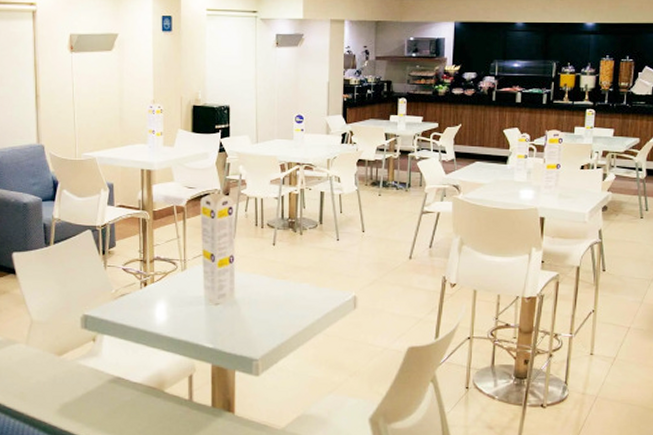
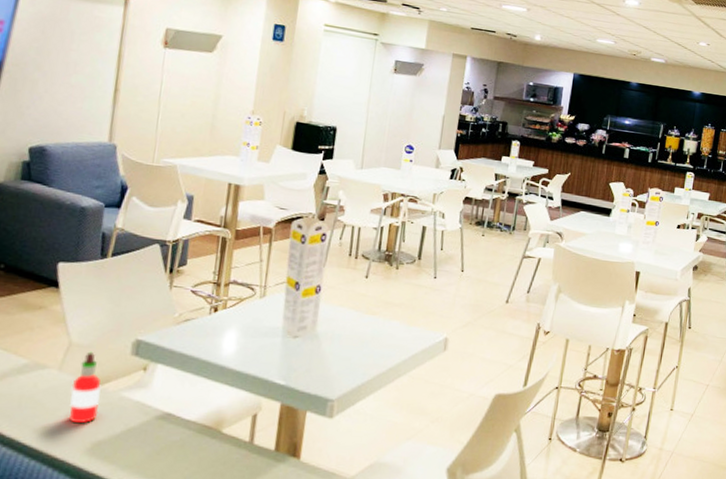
hot sauce: none [38,327,62,388] -> present [69,351,101,423]

